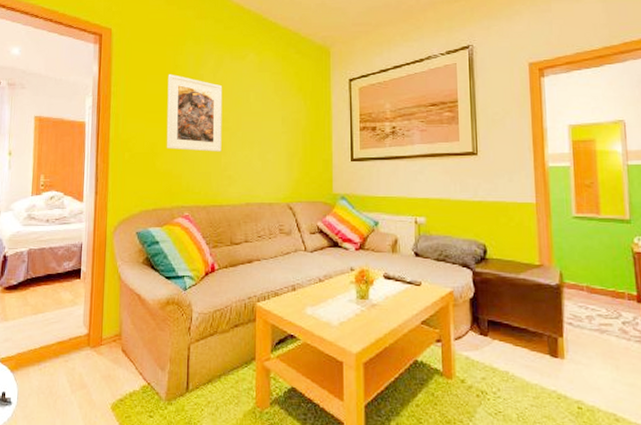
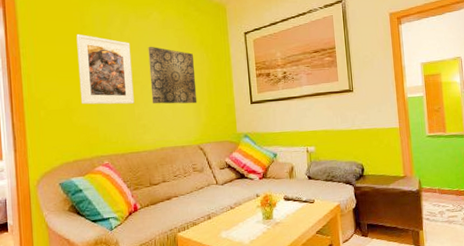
wall art: none [240,90,290,156] -> present [148,46,197,104]

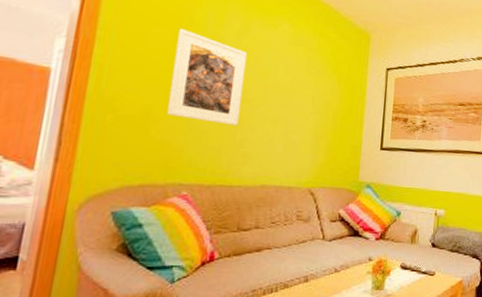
wall art: present [148,46,197,104] -> none [260,61,323,139]

